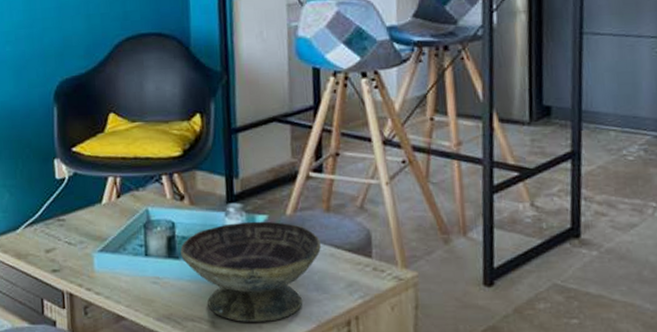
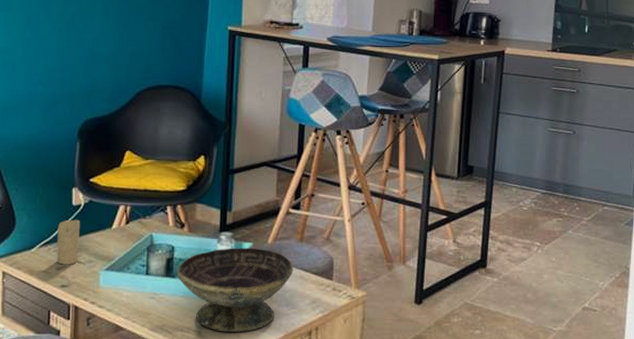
candle: none [42,195,69,247] -> present [57,219,81,265]

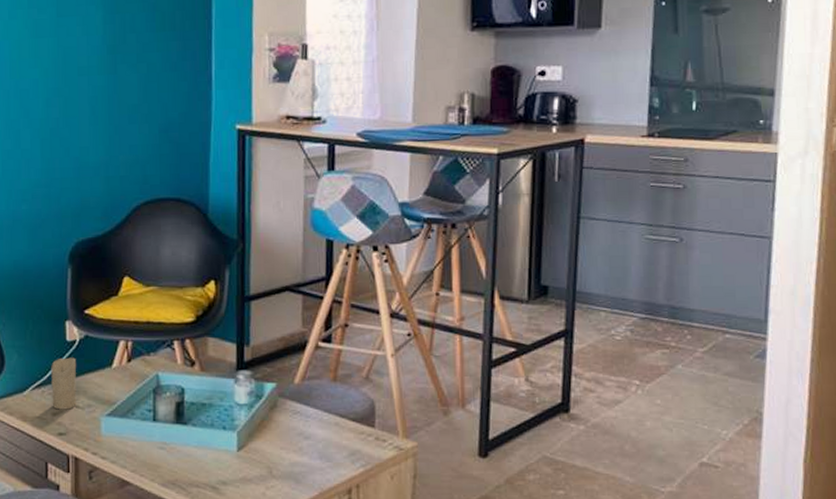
decorative bowl: present [177,248,293,332] -> none [189,389,326,489]

